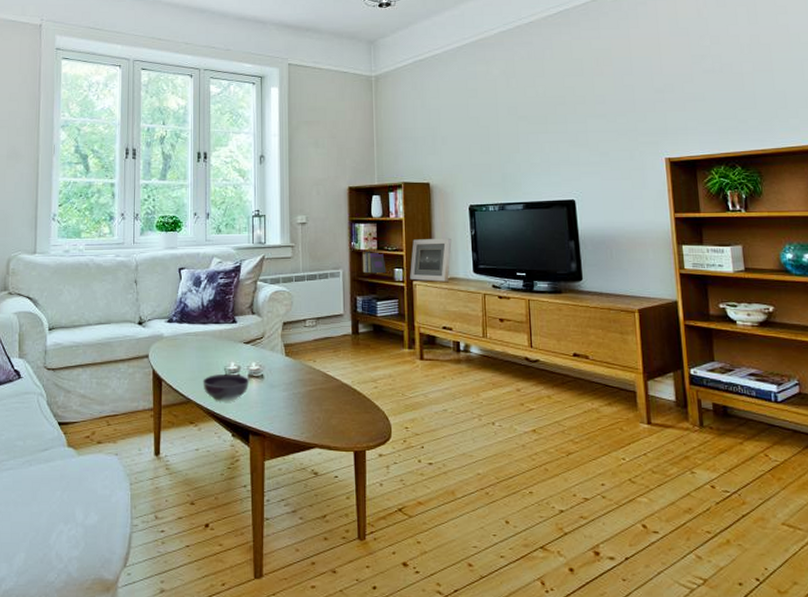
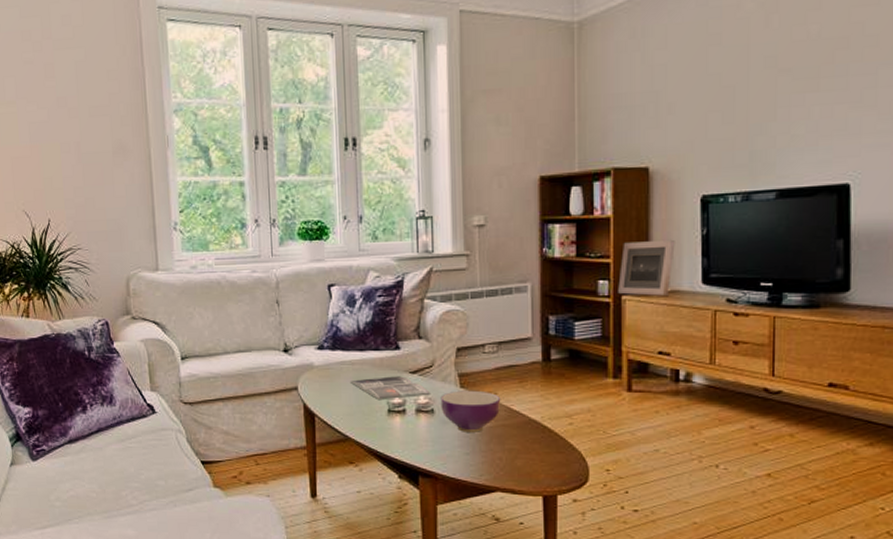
magazine: none [194,346,260,367] -> present [351,376,430,401]
bowl: present [203,373,250,402] -> none [362,408,418,440]
bowl: none [269,358,319,395] -> present [440,390,501,432]
books: present [362,251,387,274] -> none [556,258,588,288]

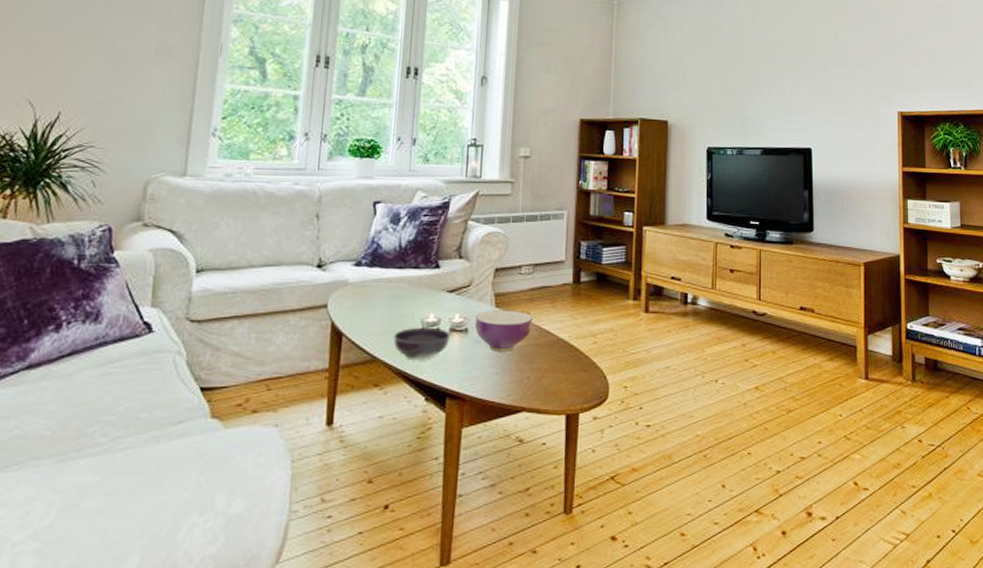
magazine: present [351,376,430,401] -> none [386,295,466,319]
bowl: none [362,408,418,440] -> present [393,327,451,361]
books: none [556,258,588,288] -> present [589,191,616,217]
picture frame: present [618,239,675,296] -> none [640,181,687,228]

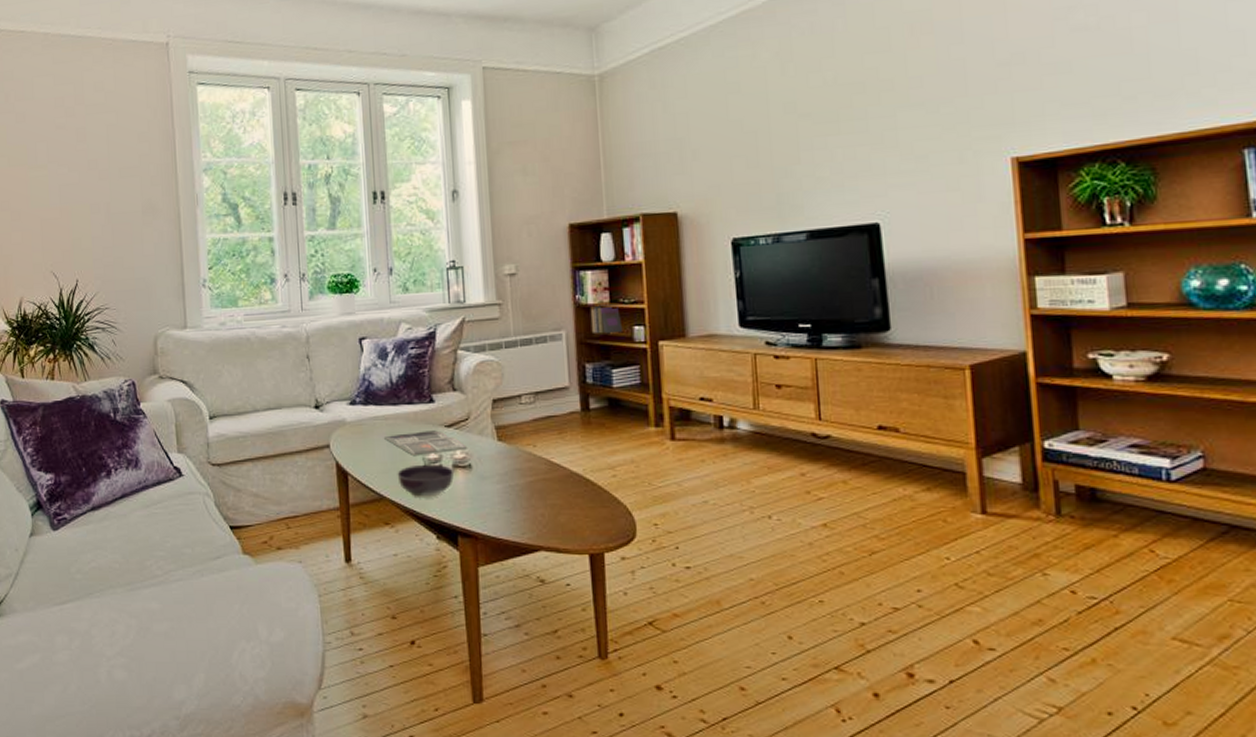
magazine: none [386,295,466,319] -> present [384,430,467,457]
bowl: present [474,310,533,352] -> none [477,443,541,488]

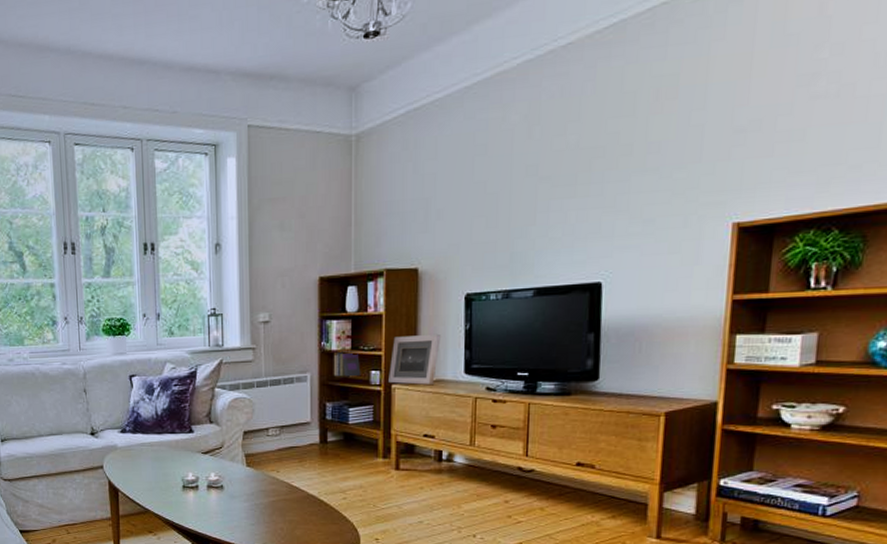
magazine: present [384,430,467,457] -> none [150,456,220,478]
bowl: present [397,464,455,499] -> none [160,484,209,513]
picture frame: none [654,283,709,341] -> present [388,333,441,385]

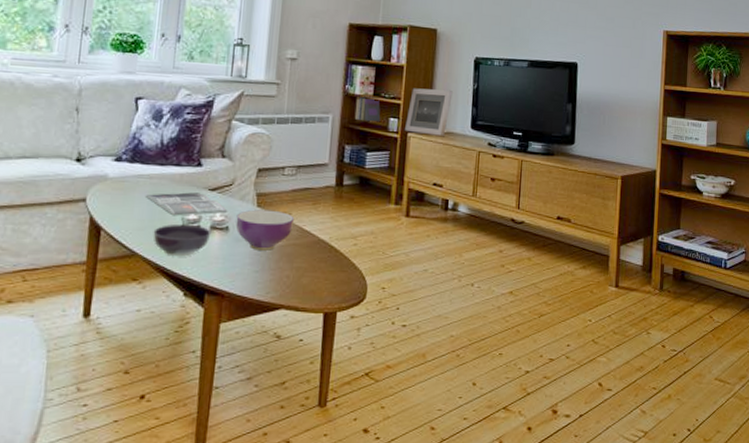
magazine: none [150,456,220,478] -> present [146,192,227,216]
bowl: none [160,484,209,513] -> present [153,223,212,257]
bowl: none [229,469,283,506] -> present [235,209,295,251]

